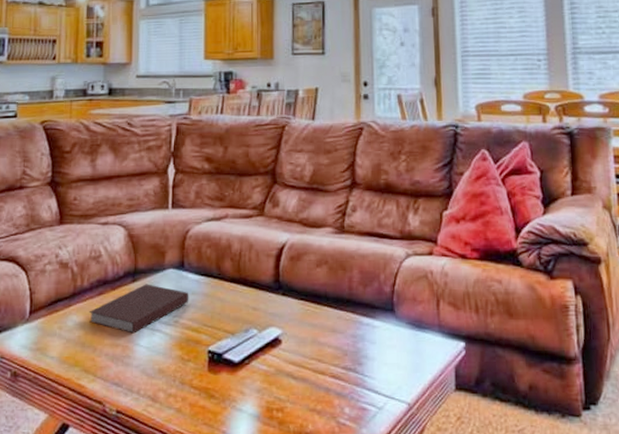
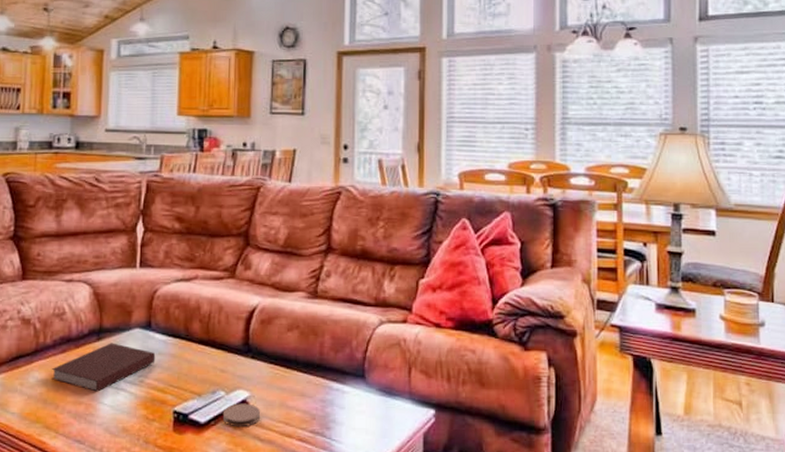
coaster: none [256,341,294,366] -> present [222,403,261,428]

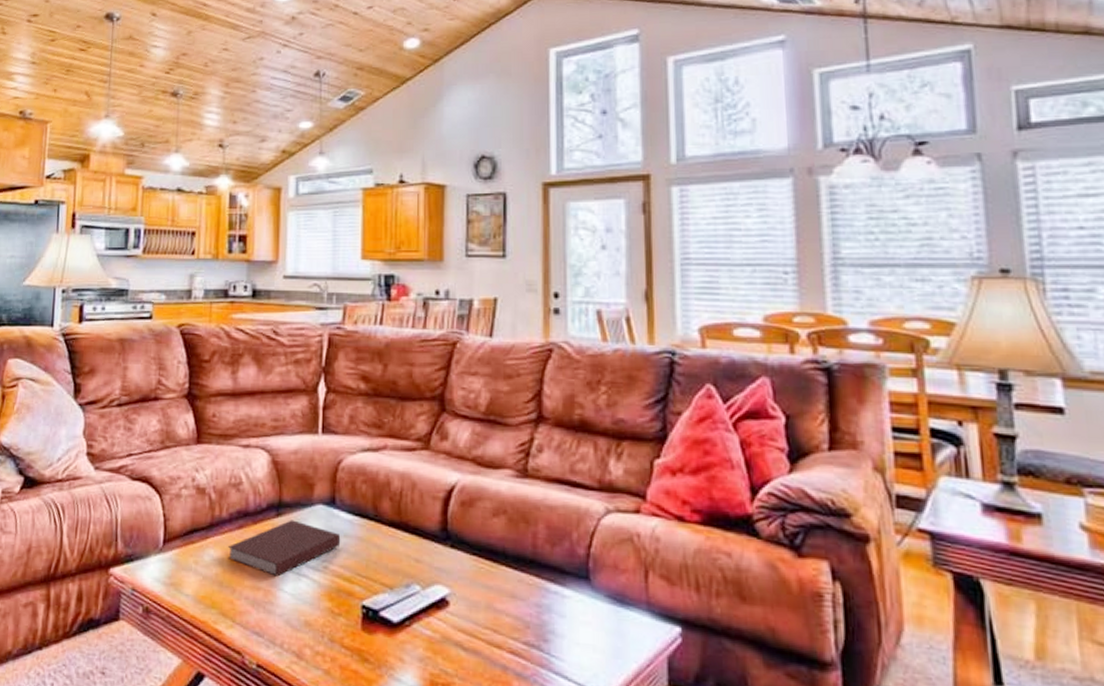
coaster: present [222,403,261,428] -> none [418,601,464,632]

